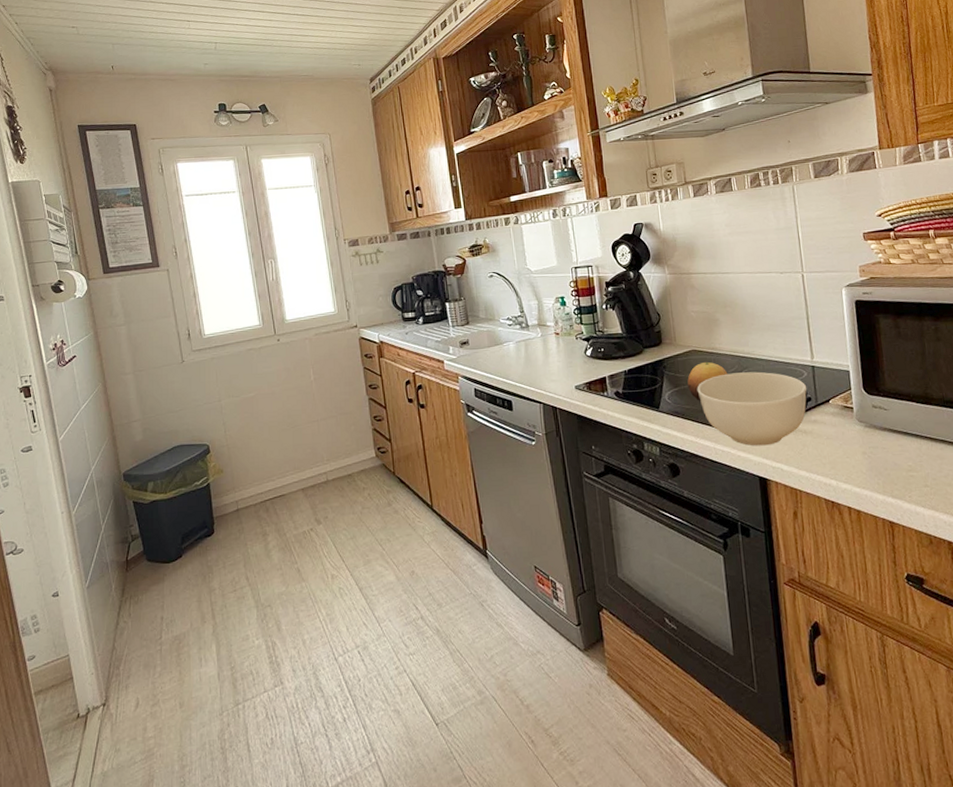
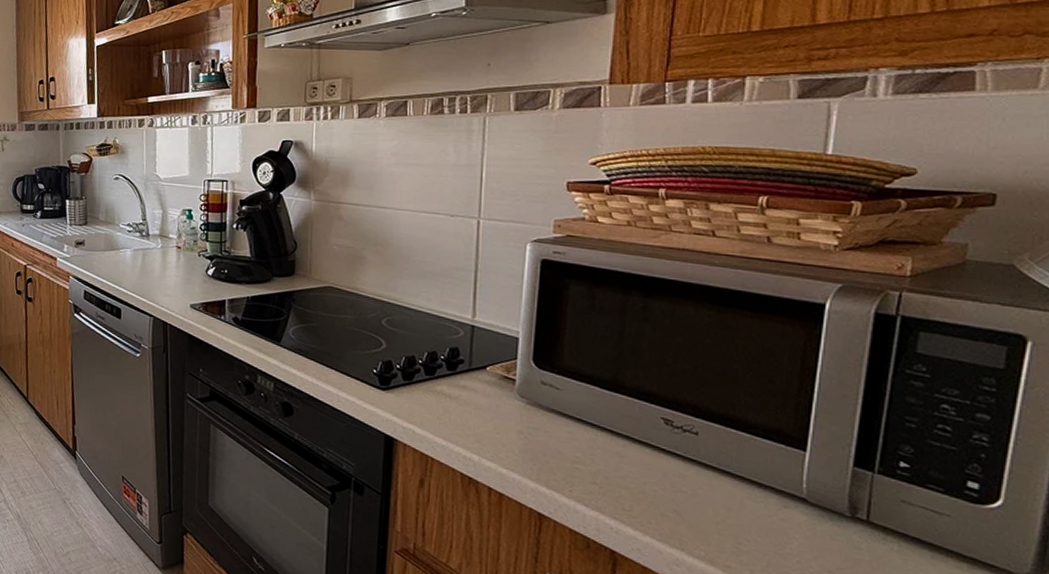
fruit: present [687,362,728,401] -> none [317,301,367,342]
bowl: present [697,371,807,446] -> none [327,317,461,404]

